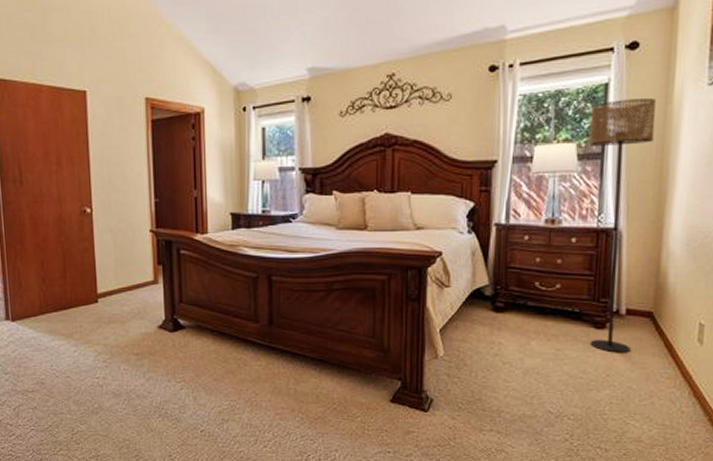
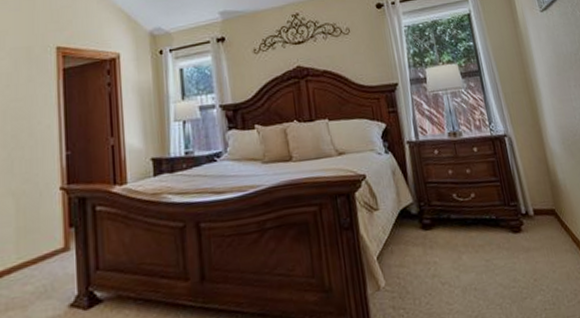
floor lamp: present [589,99,656,353] -> none [462,24,547,256]

